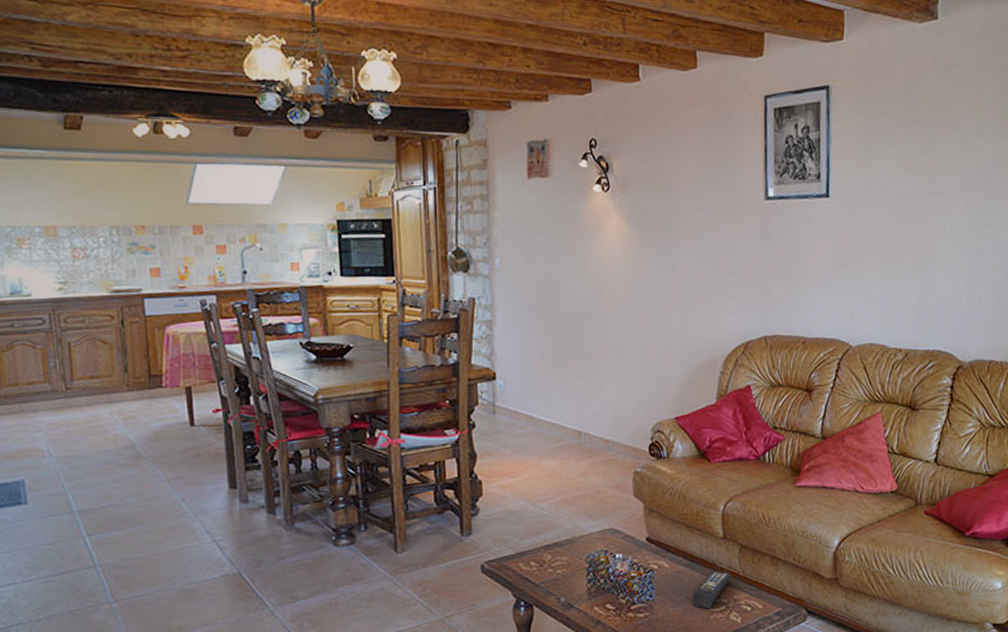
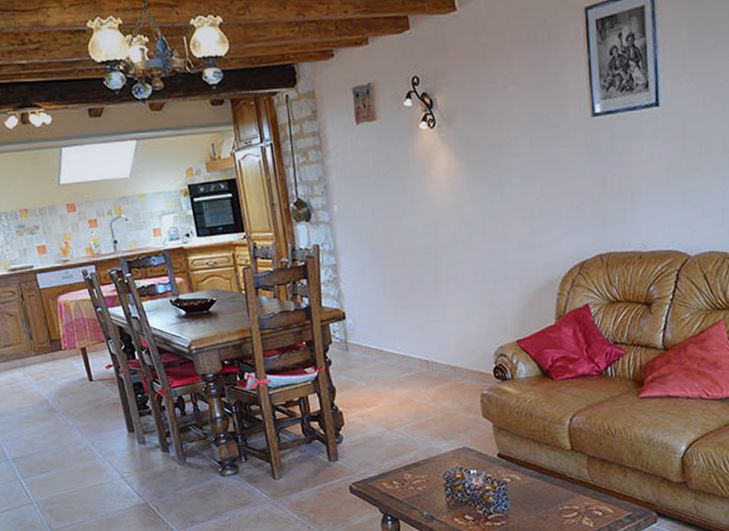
remote control: present [692,571,732,609] -> none [545,480,582,516]

